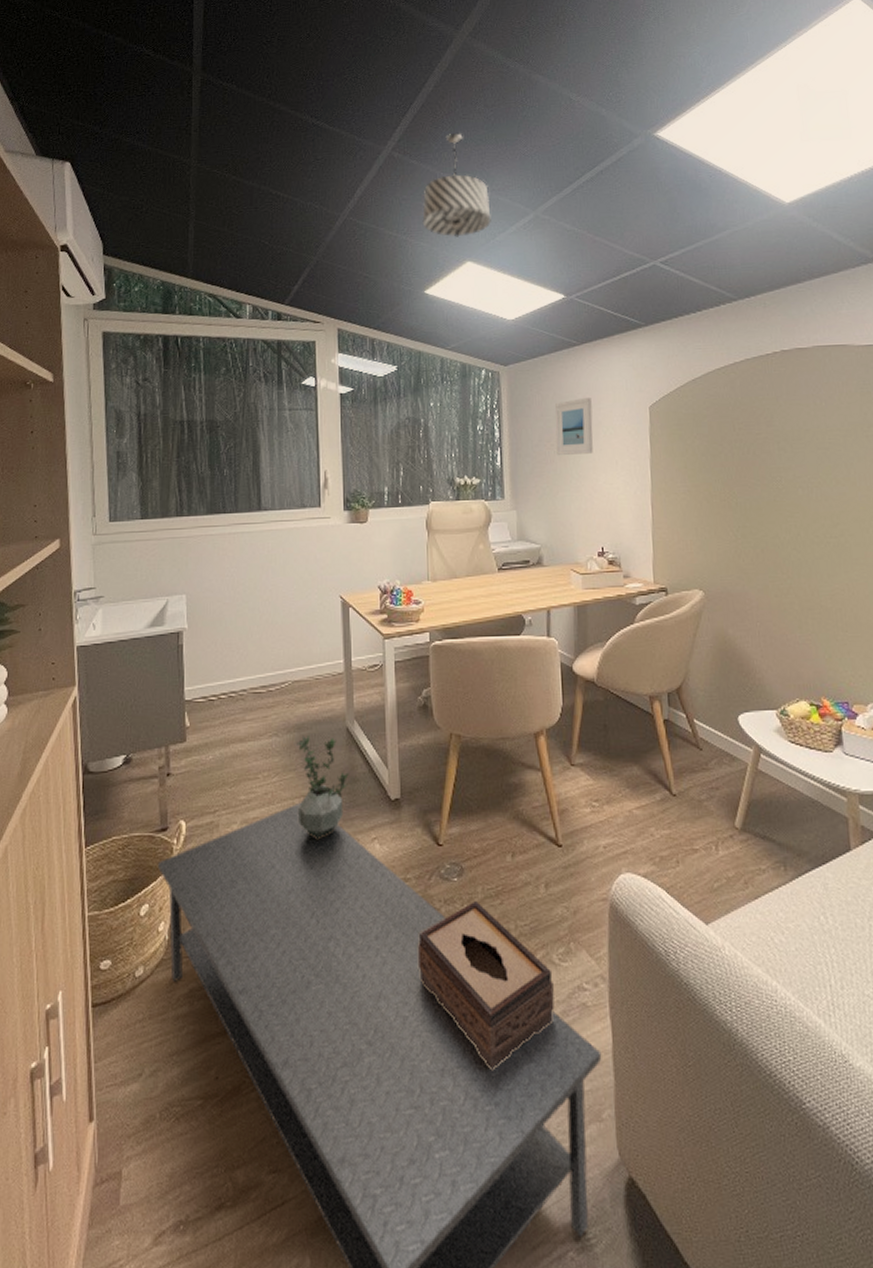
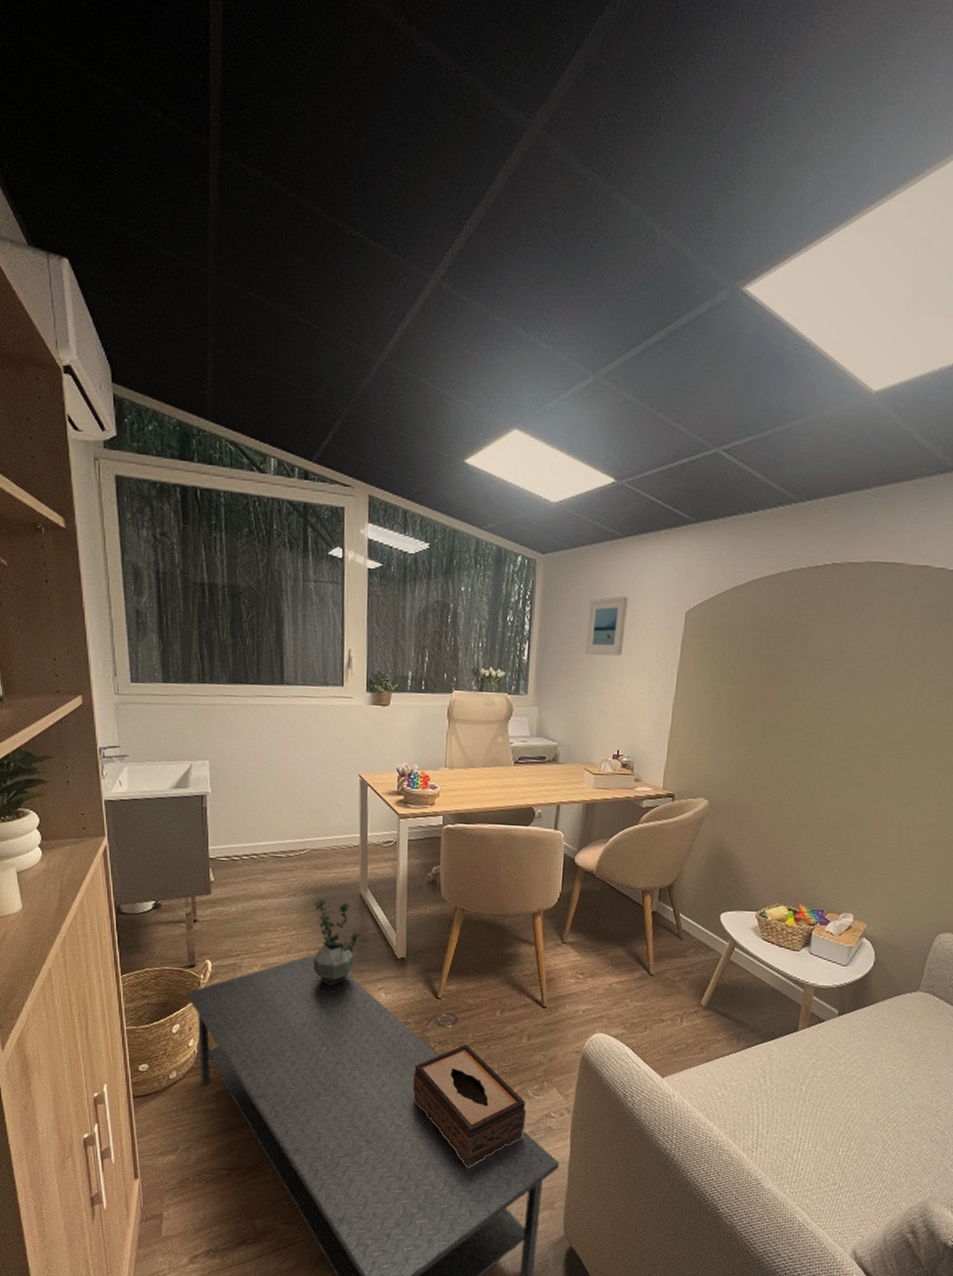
pendant light: present [422,132,491,237] -> none [468,263,546,398]

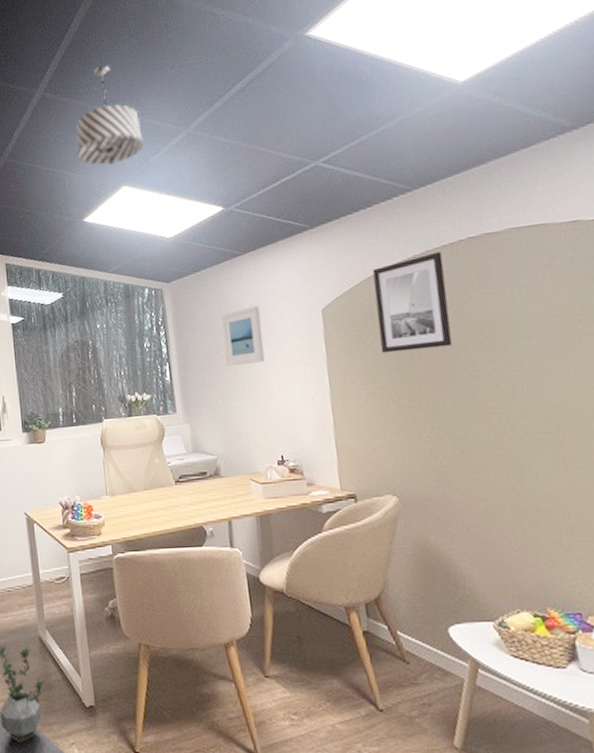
pendant light: none [468,263,546,398] -> present [76,65,144,165]
wall art: none [728,572,806,669] -> present [372,251,453,354]

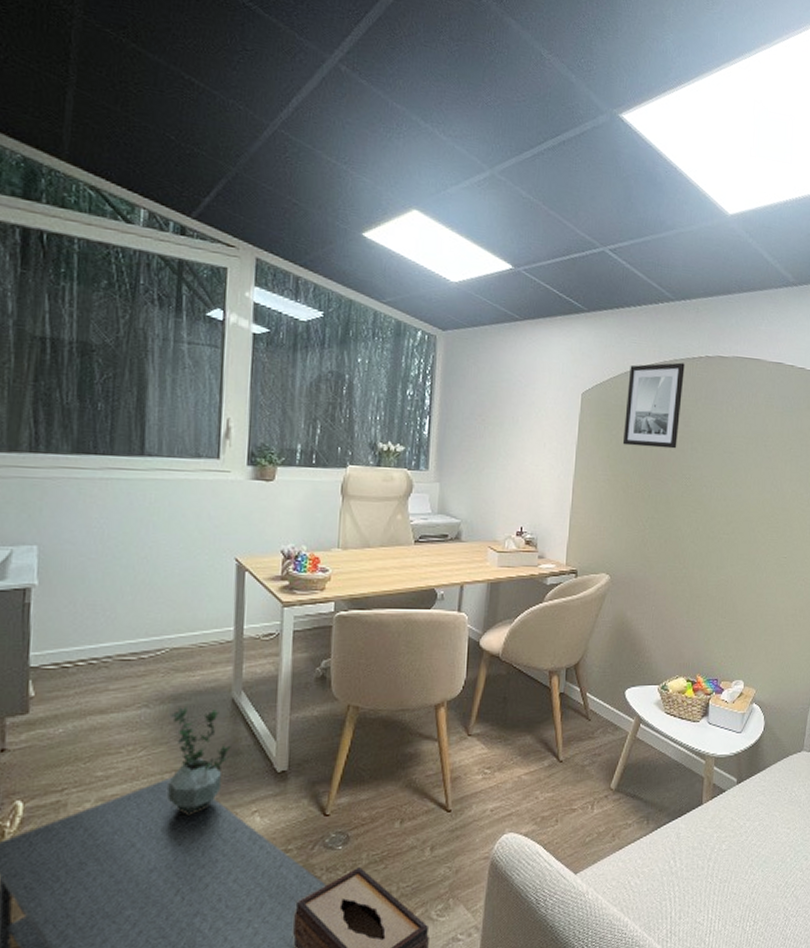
pendant light: present [76,65,144,165] -> none [367,59,445,181]
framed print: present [222,305,265,366] -> none [487,375,527,433]

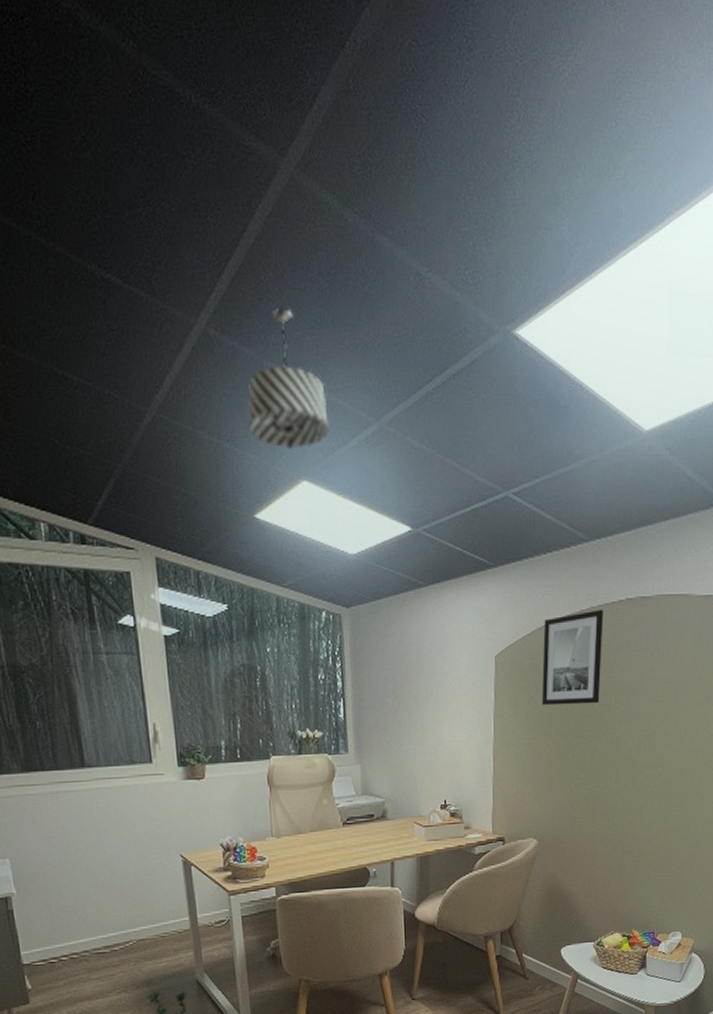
pendant light: none [367,59,445,181] -> present [247,307,329,449]

